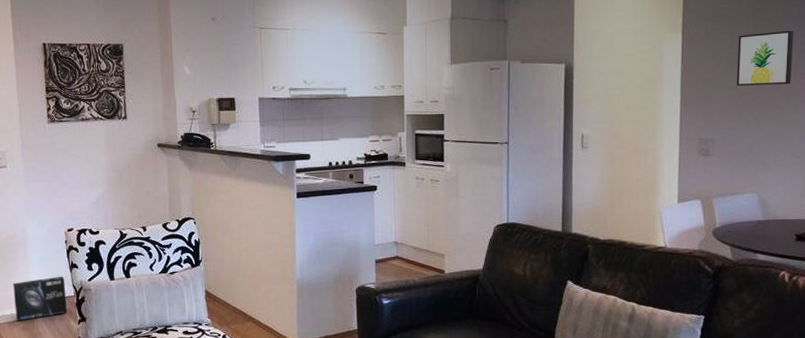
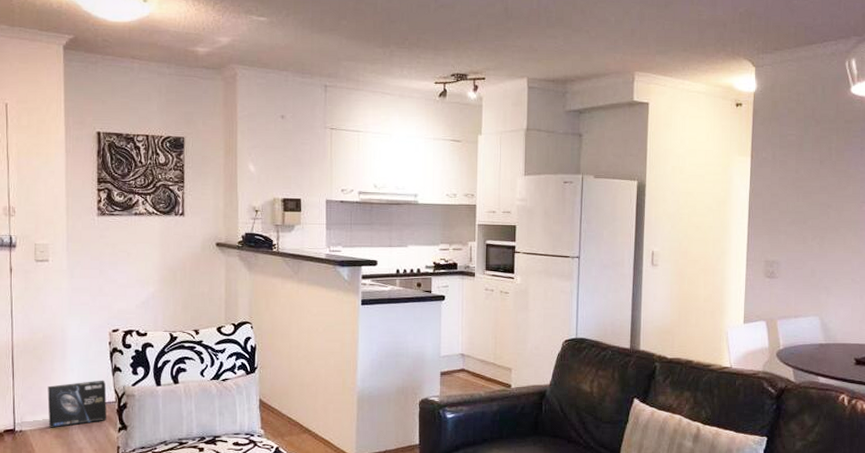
wall art: present [736,30,793,86] -> none [801,159,855,212]

